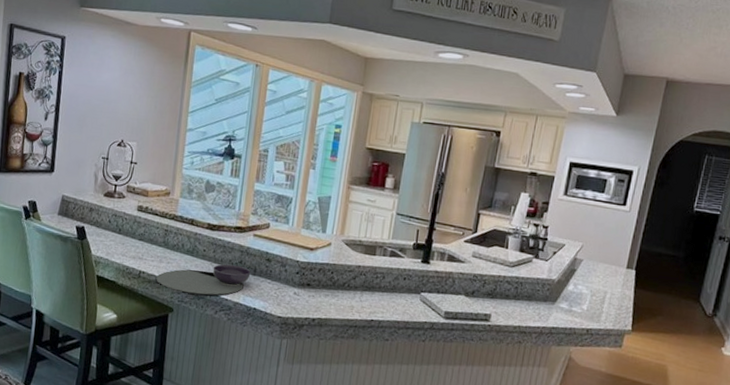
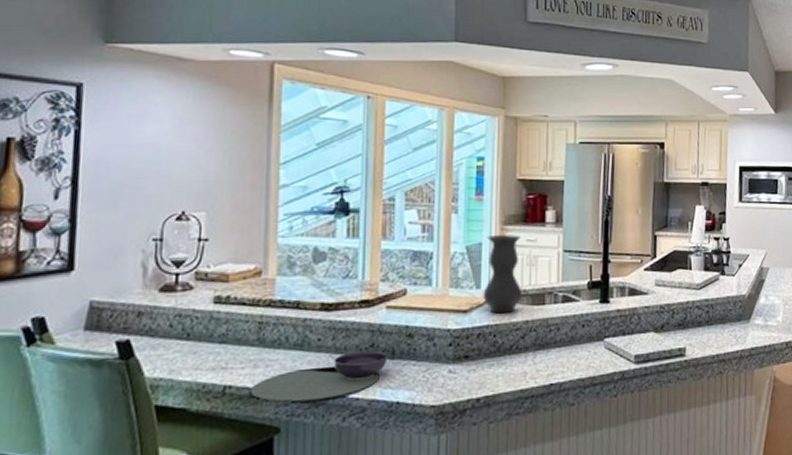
vase: none [326,191,363,257] -> present [483,235,523,314]

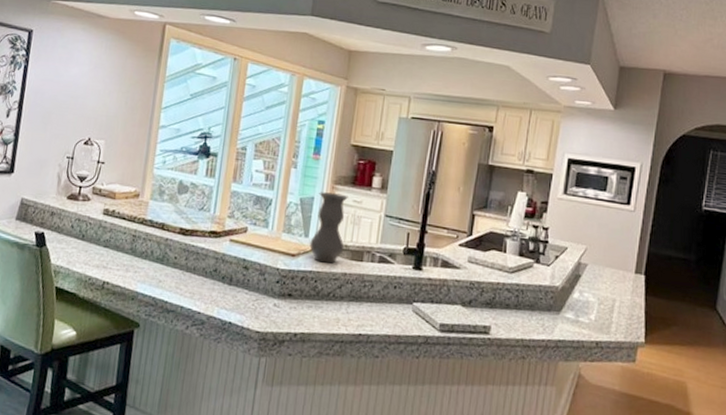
placemat: present [250,365,379,403] -> none [121,279,218,308]
bowl: present [333,350,388,381] -> none [184,273,227,298]

